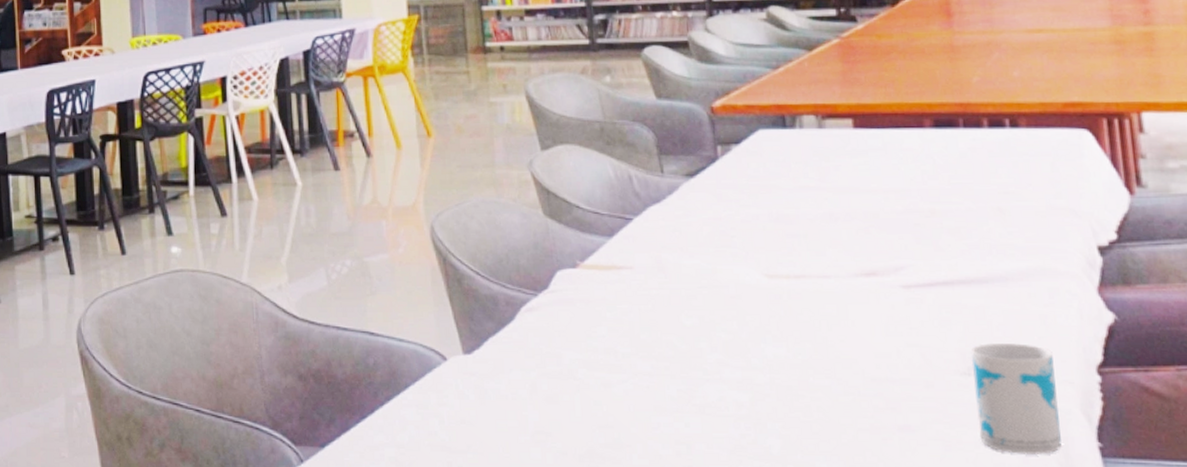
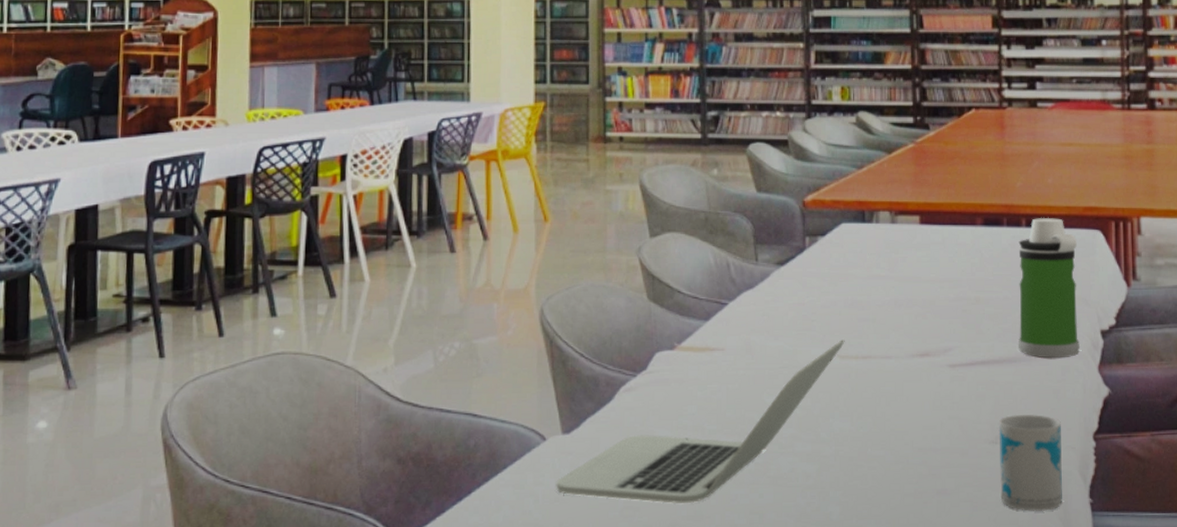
laptop: none [461,257,773,430] -> present [556,340,845,503]
water bottle: none [980,116,1071,279] -> present [1018,217,1080,359]

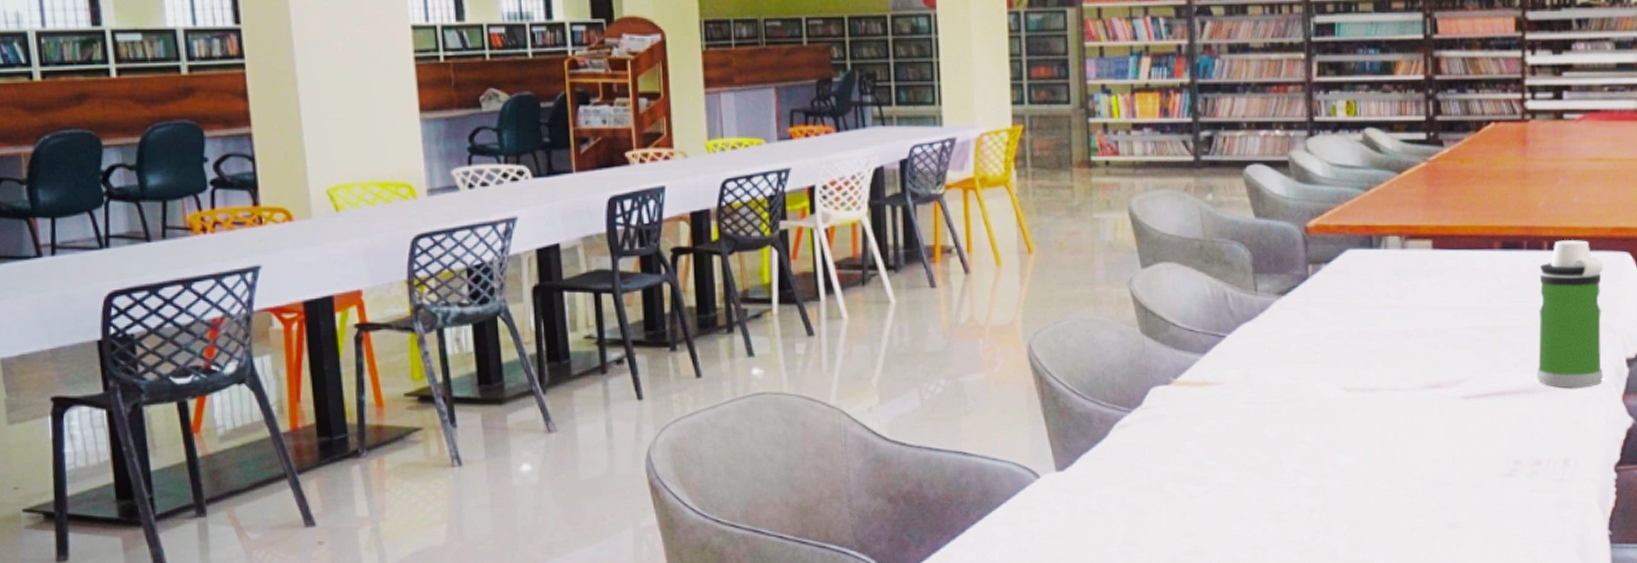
laptop: present [556,340,845,503] -> none [1052,372,1351,539]
mug: present [998,415,1062,512] -> none [1514,446,1580,545]

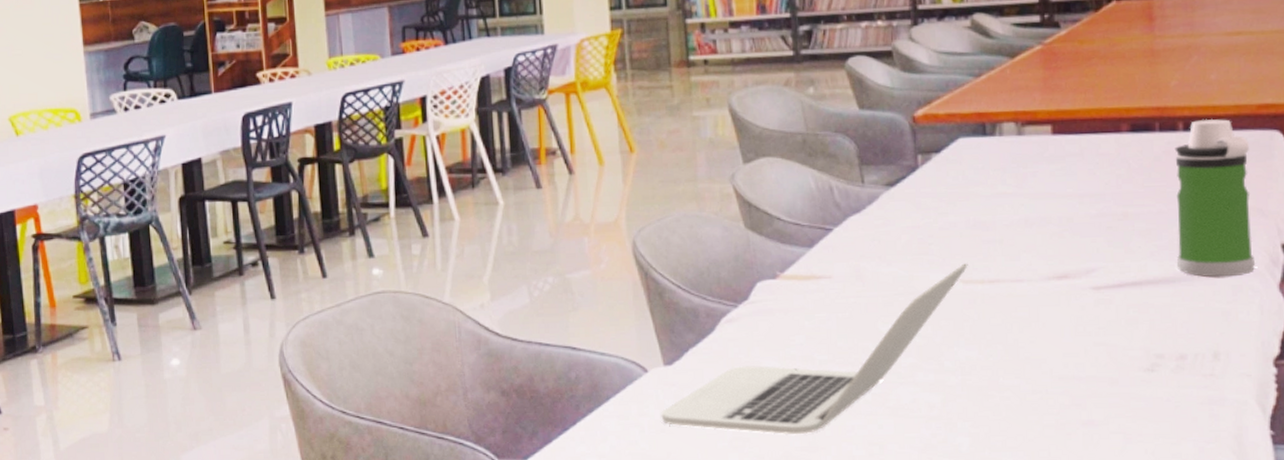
laptop: none [1052,372,1351,539] -> present [661,263,968,434]

